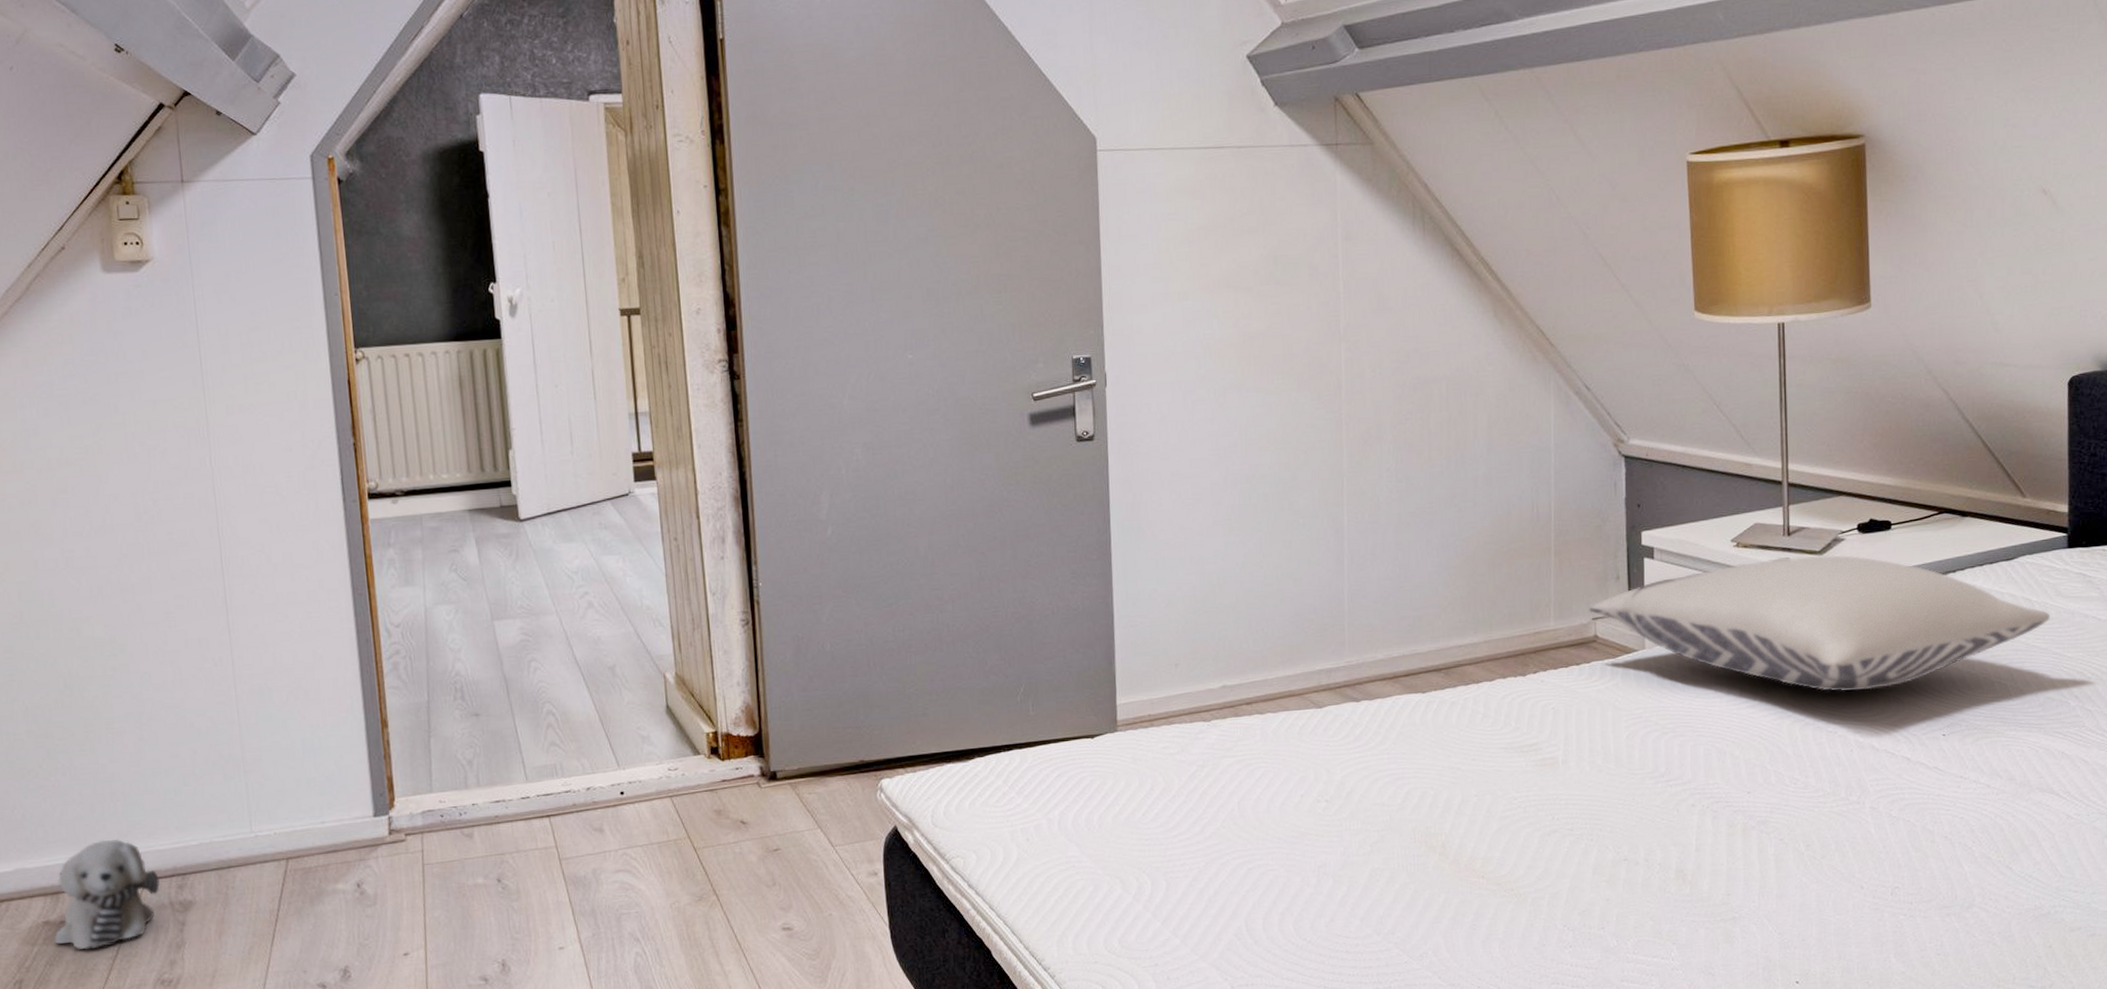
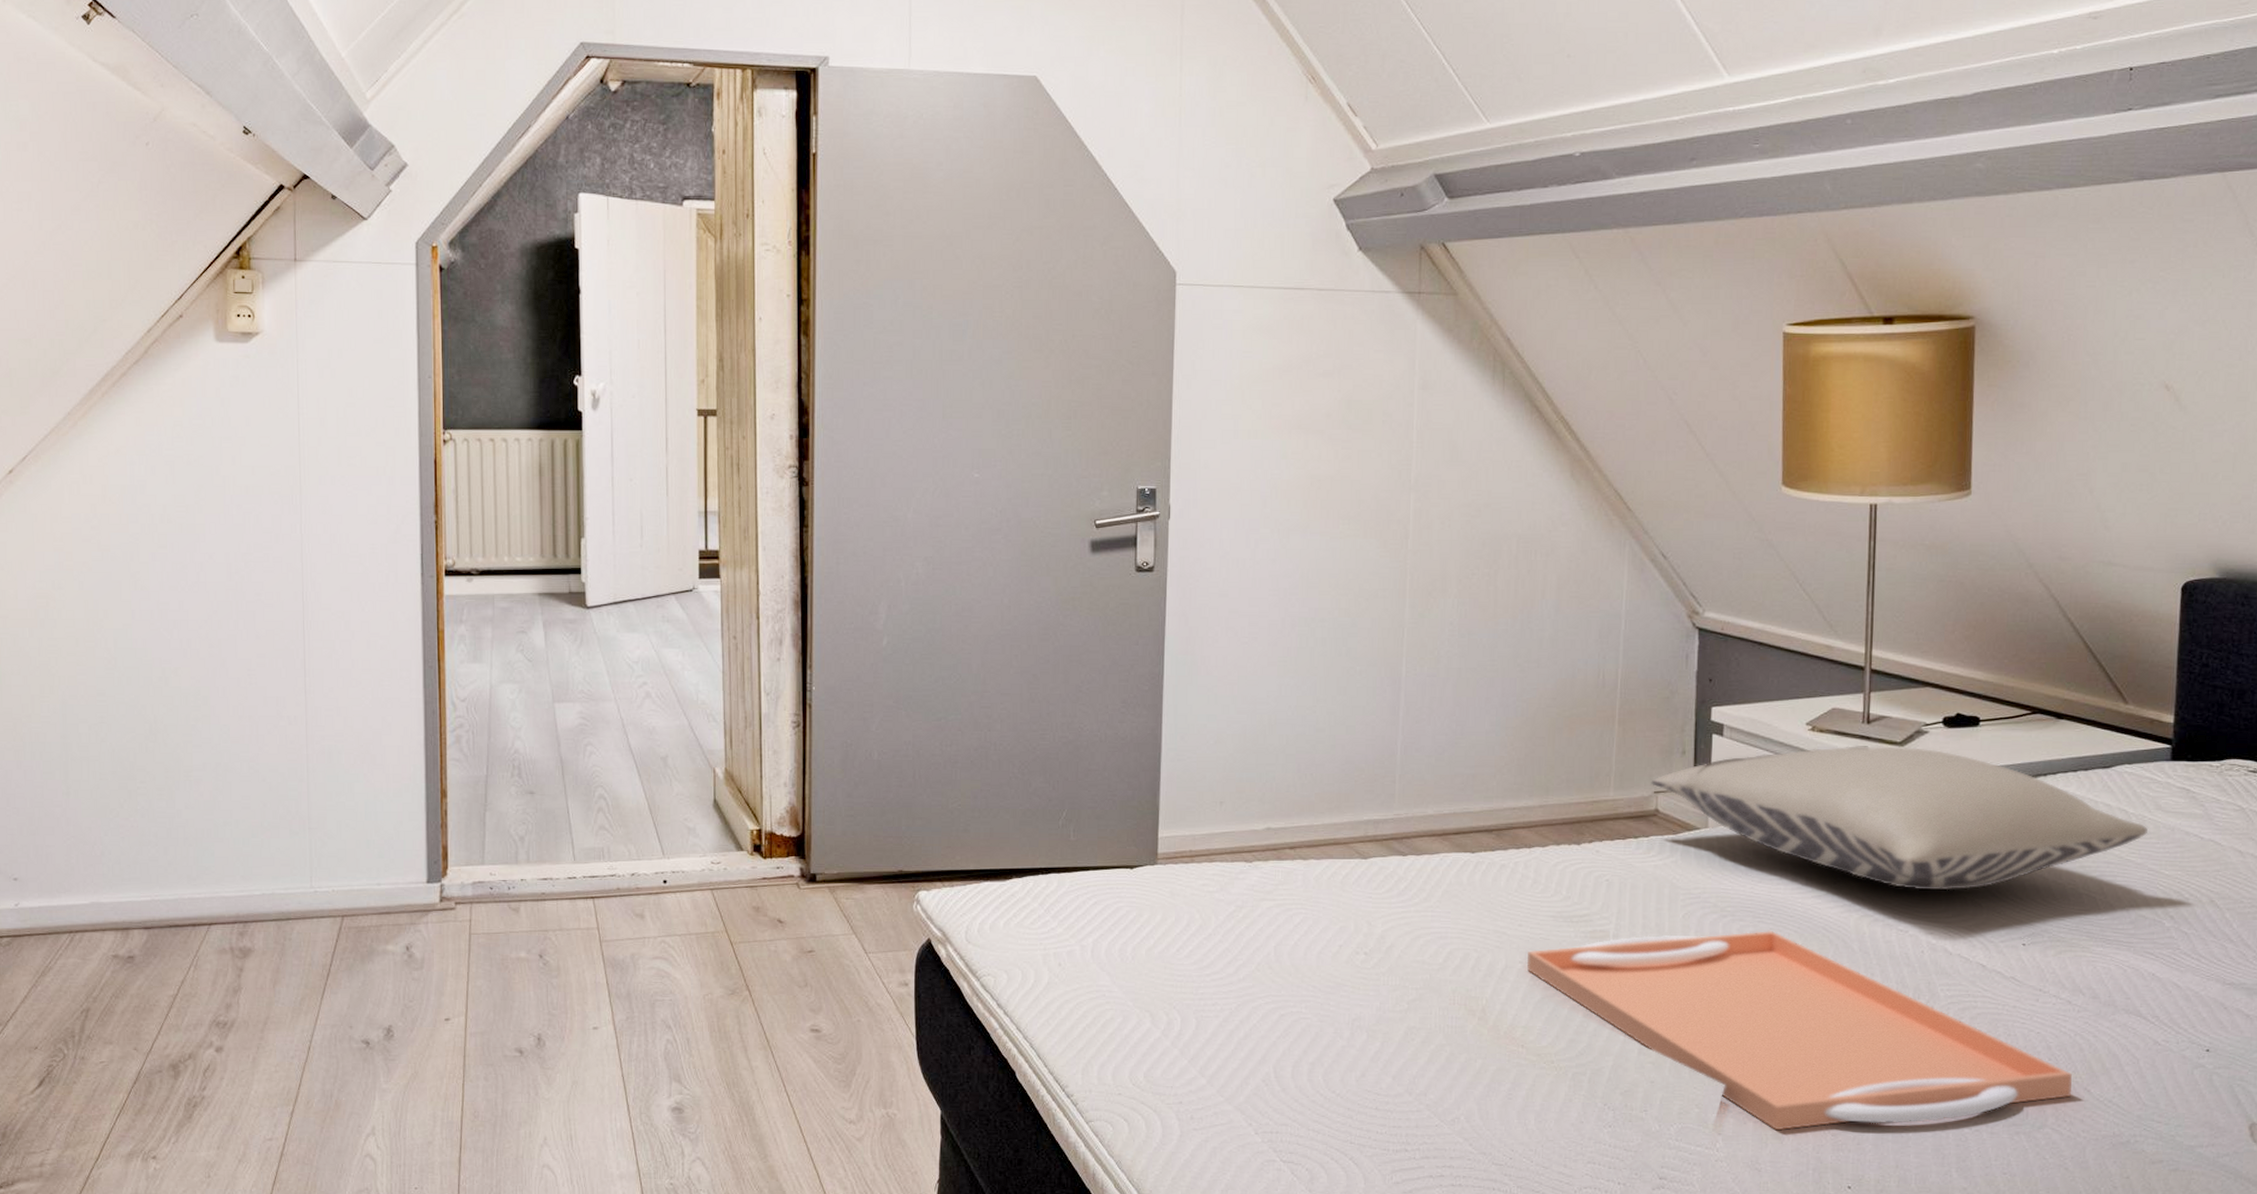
plush toy: present [55,838,161,949] -> none [122,882,224,986]
serving tray: none [1482,742,1995,935] -> present [1527,930,2072,1131]

